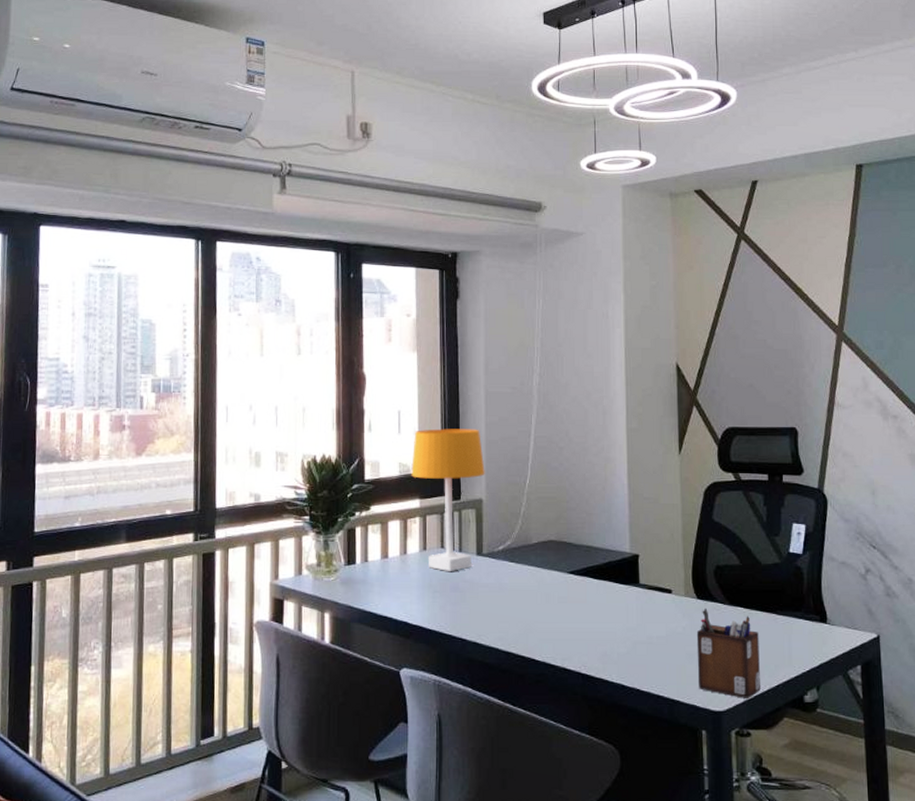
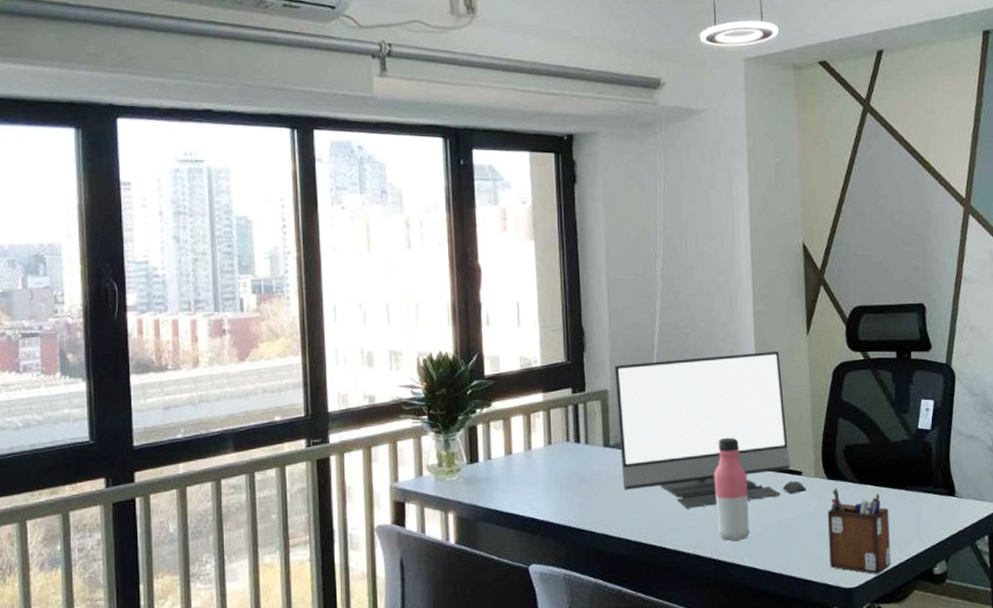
desk lamp: present [411,428,485,572] -> none [533,318,610,466]
monitor: none [490,469,676,621] -> present [615,351,807,509]
water bottle: none [584,552,619,657] -> present [714,437,751,541]

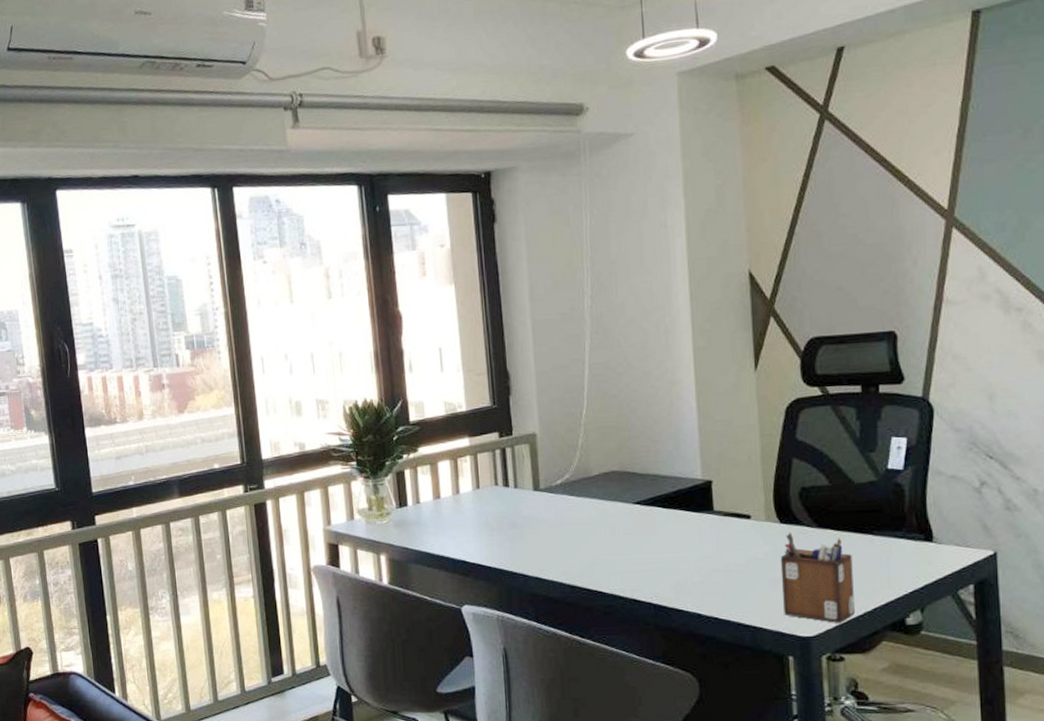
monitor: present [615,351,807,509] -> none [542,389,756,553]
water bottle: present [714,437,751,541] -> none [652,480,694,586]

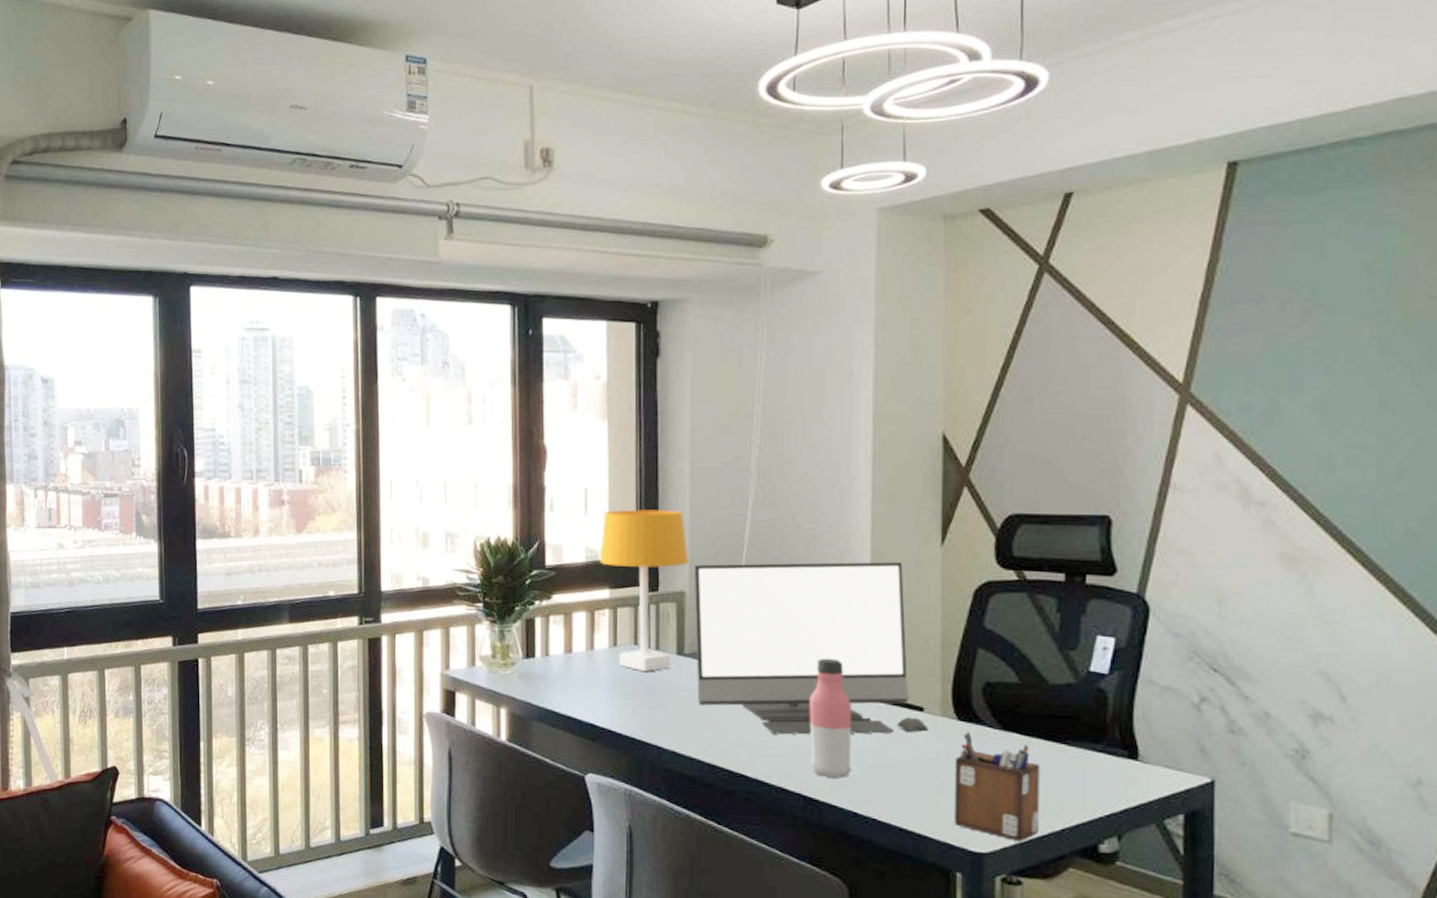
desk lamp: none [457,360,537,509] -> present [600,509,689,672]
monitor: none [542,389,756,553] -> present [694,562,929,735]
water bottle: none [652,480,694,586] -> present [809,658,852,779]

